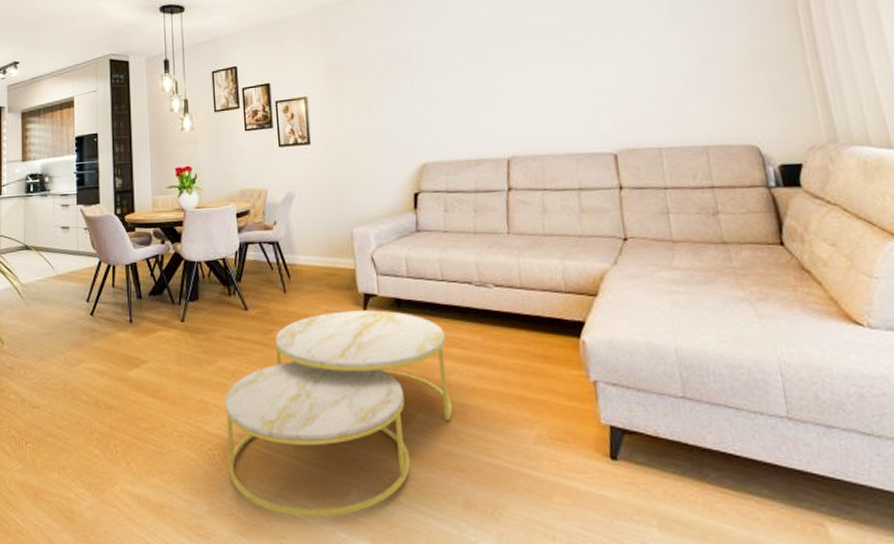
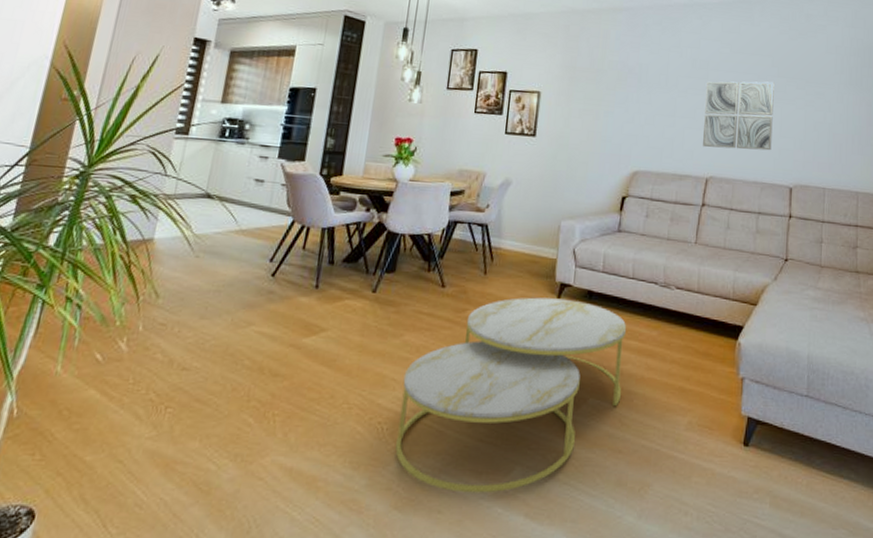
wall art: none [487,36,582,125] -> present [703,81,775,151]

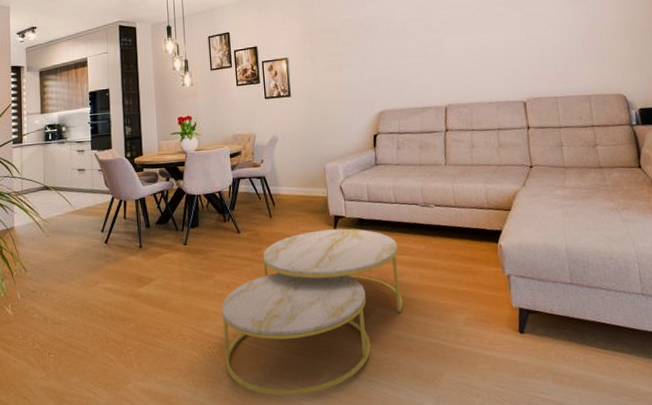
wall art: present [703,81,775,151] -> none [430,10,501,80]

